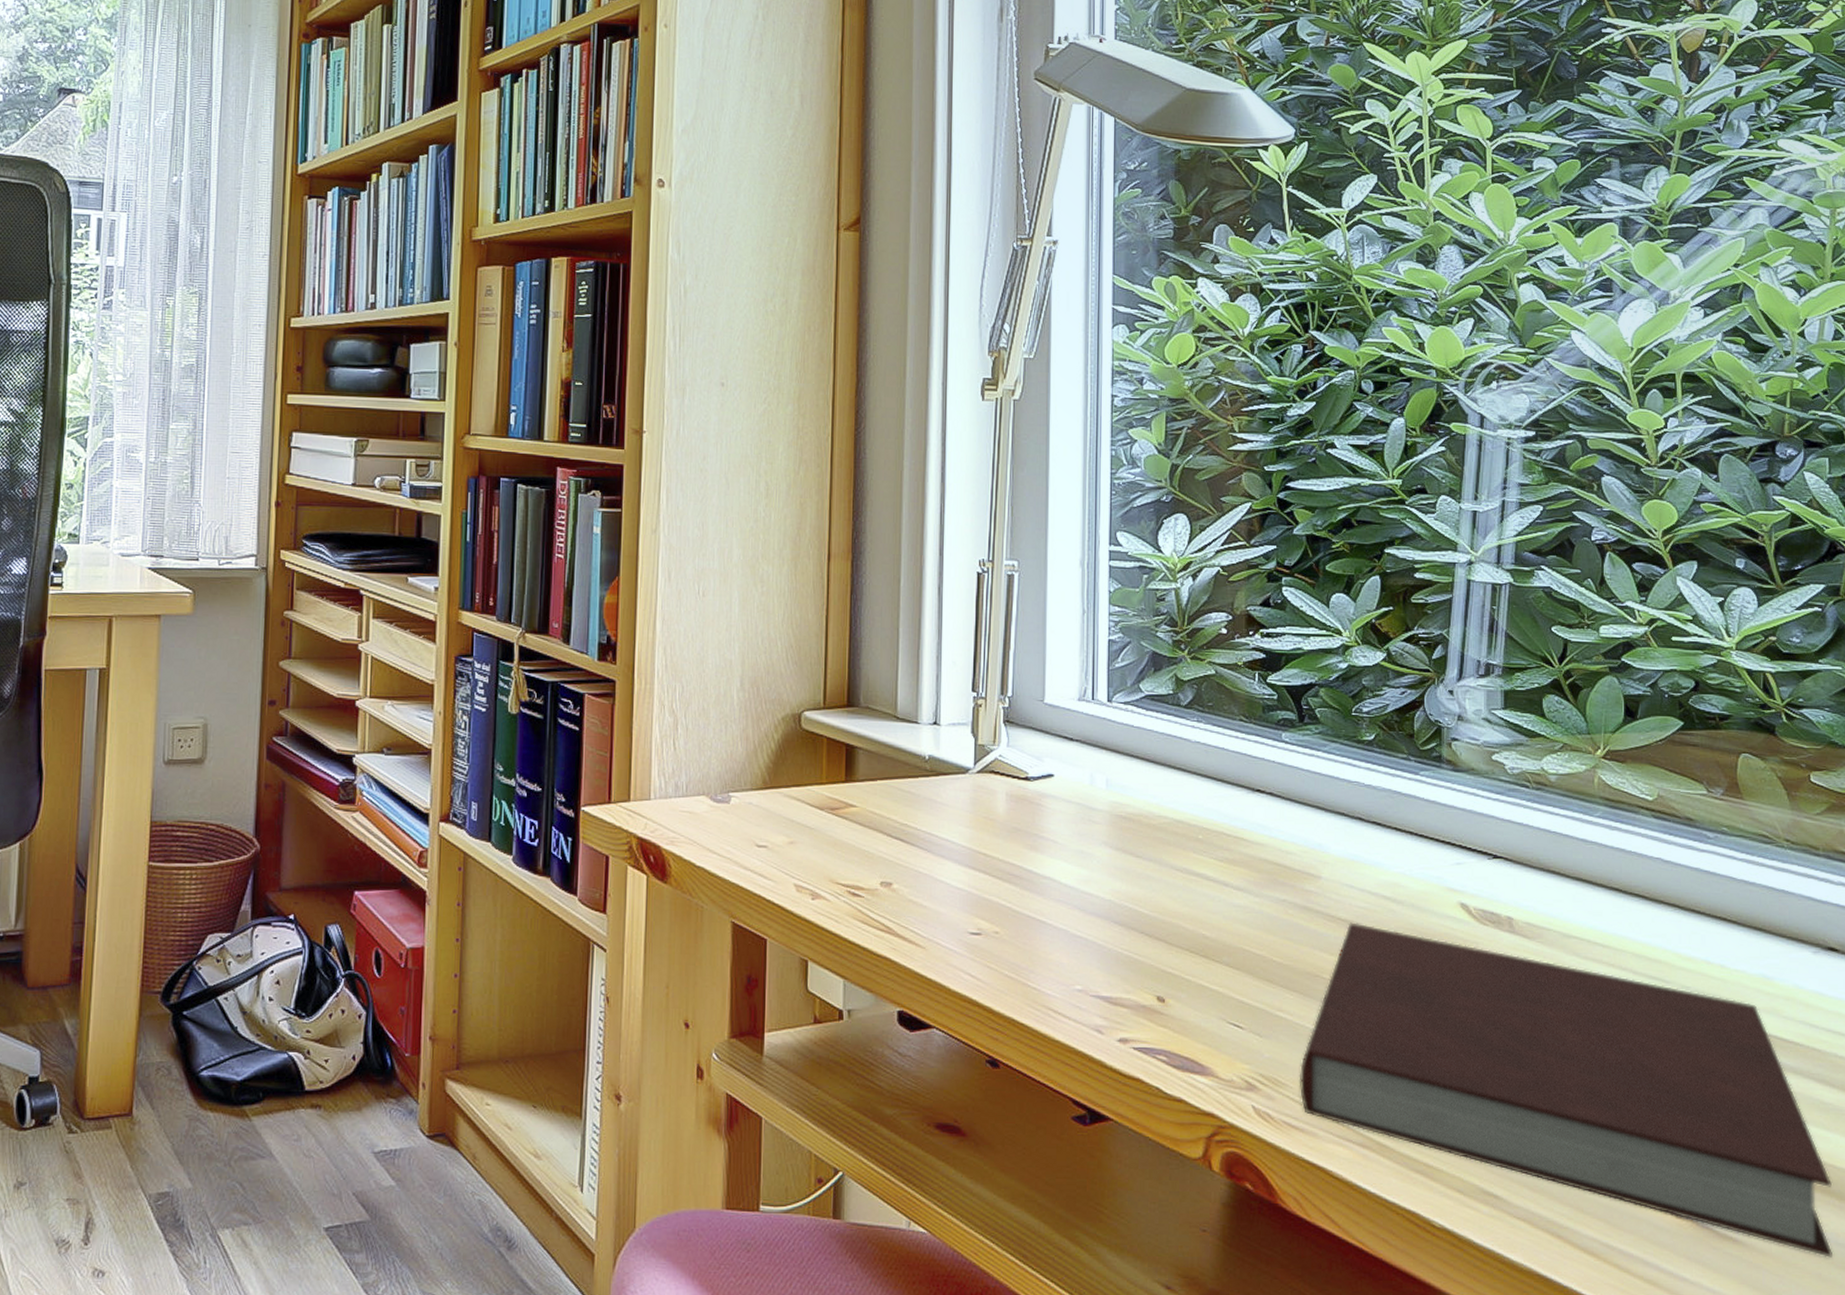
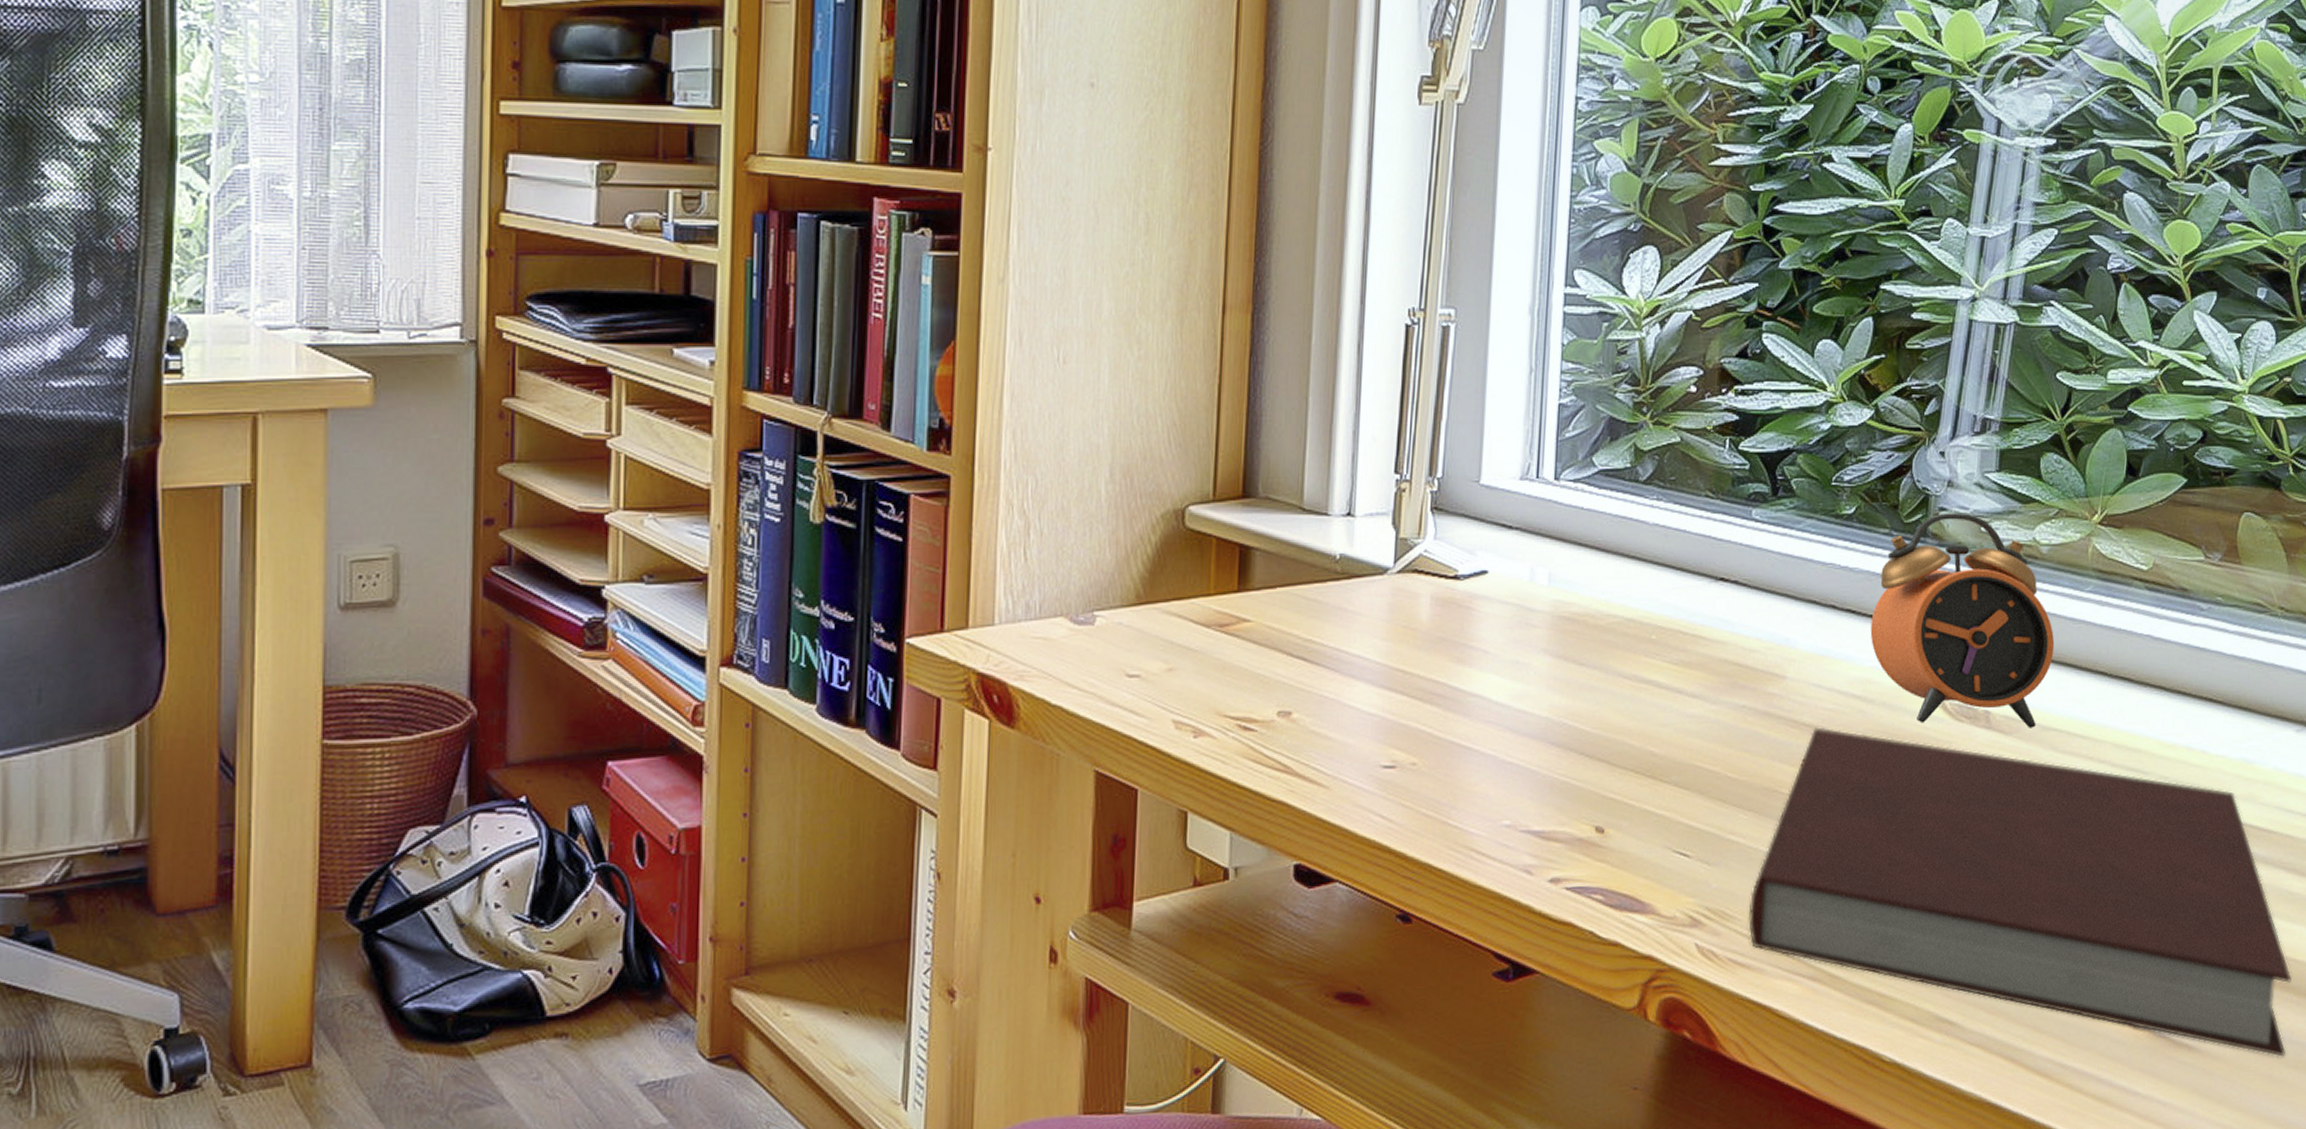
alarm clock: none [1395,742,1569,935] -> present [1870,513,2055,728]

